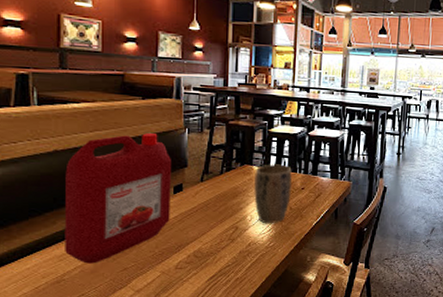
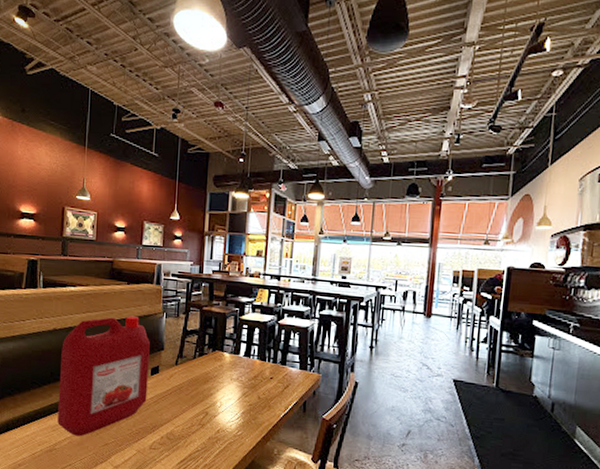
plant pot: present [254,164,293,224] -> none [224,351,262,413]

